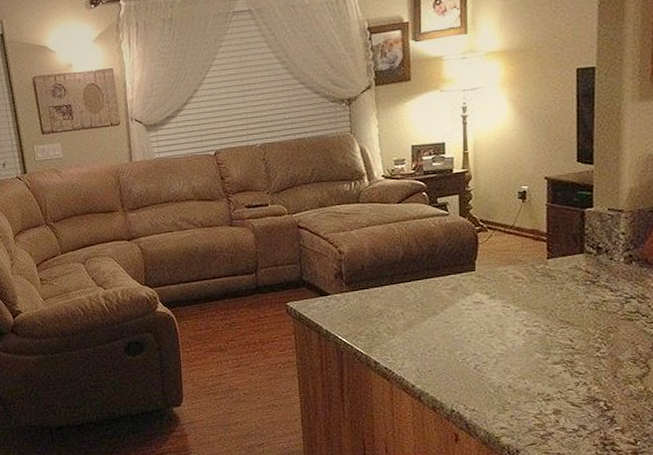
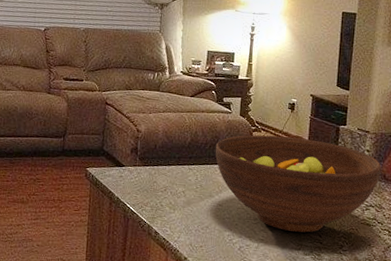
fruit bowl: none [434,230,642,340] -> present [215,135,382,233]

